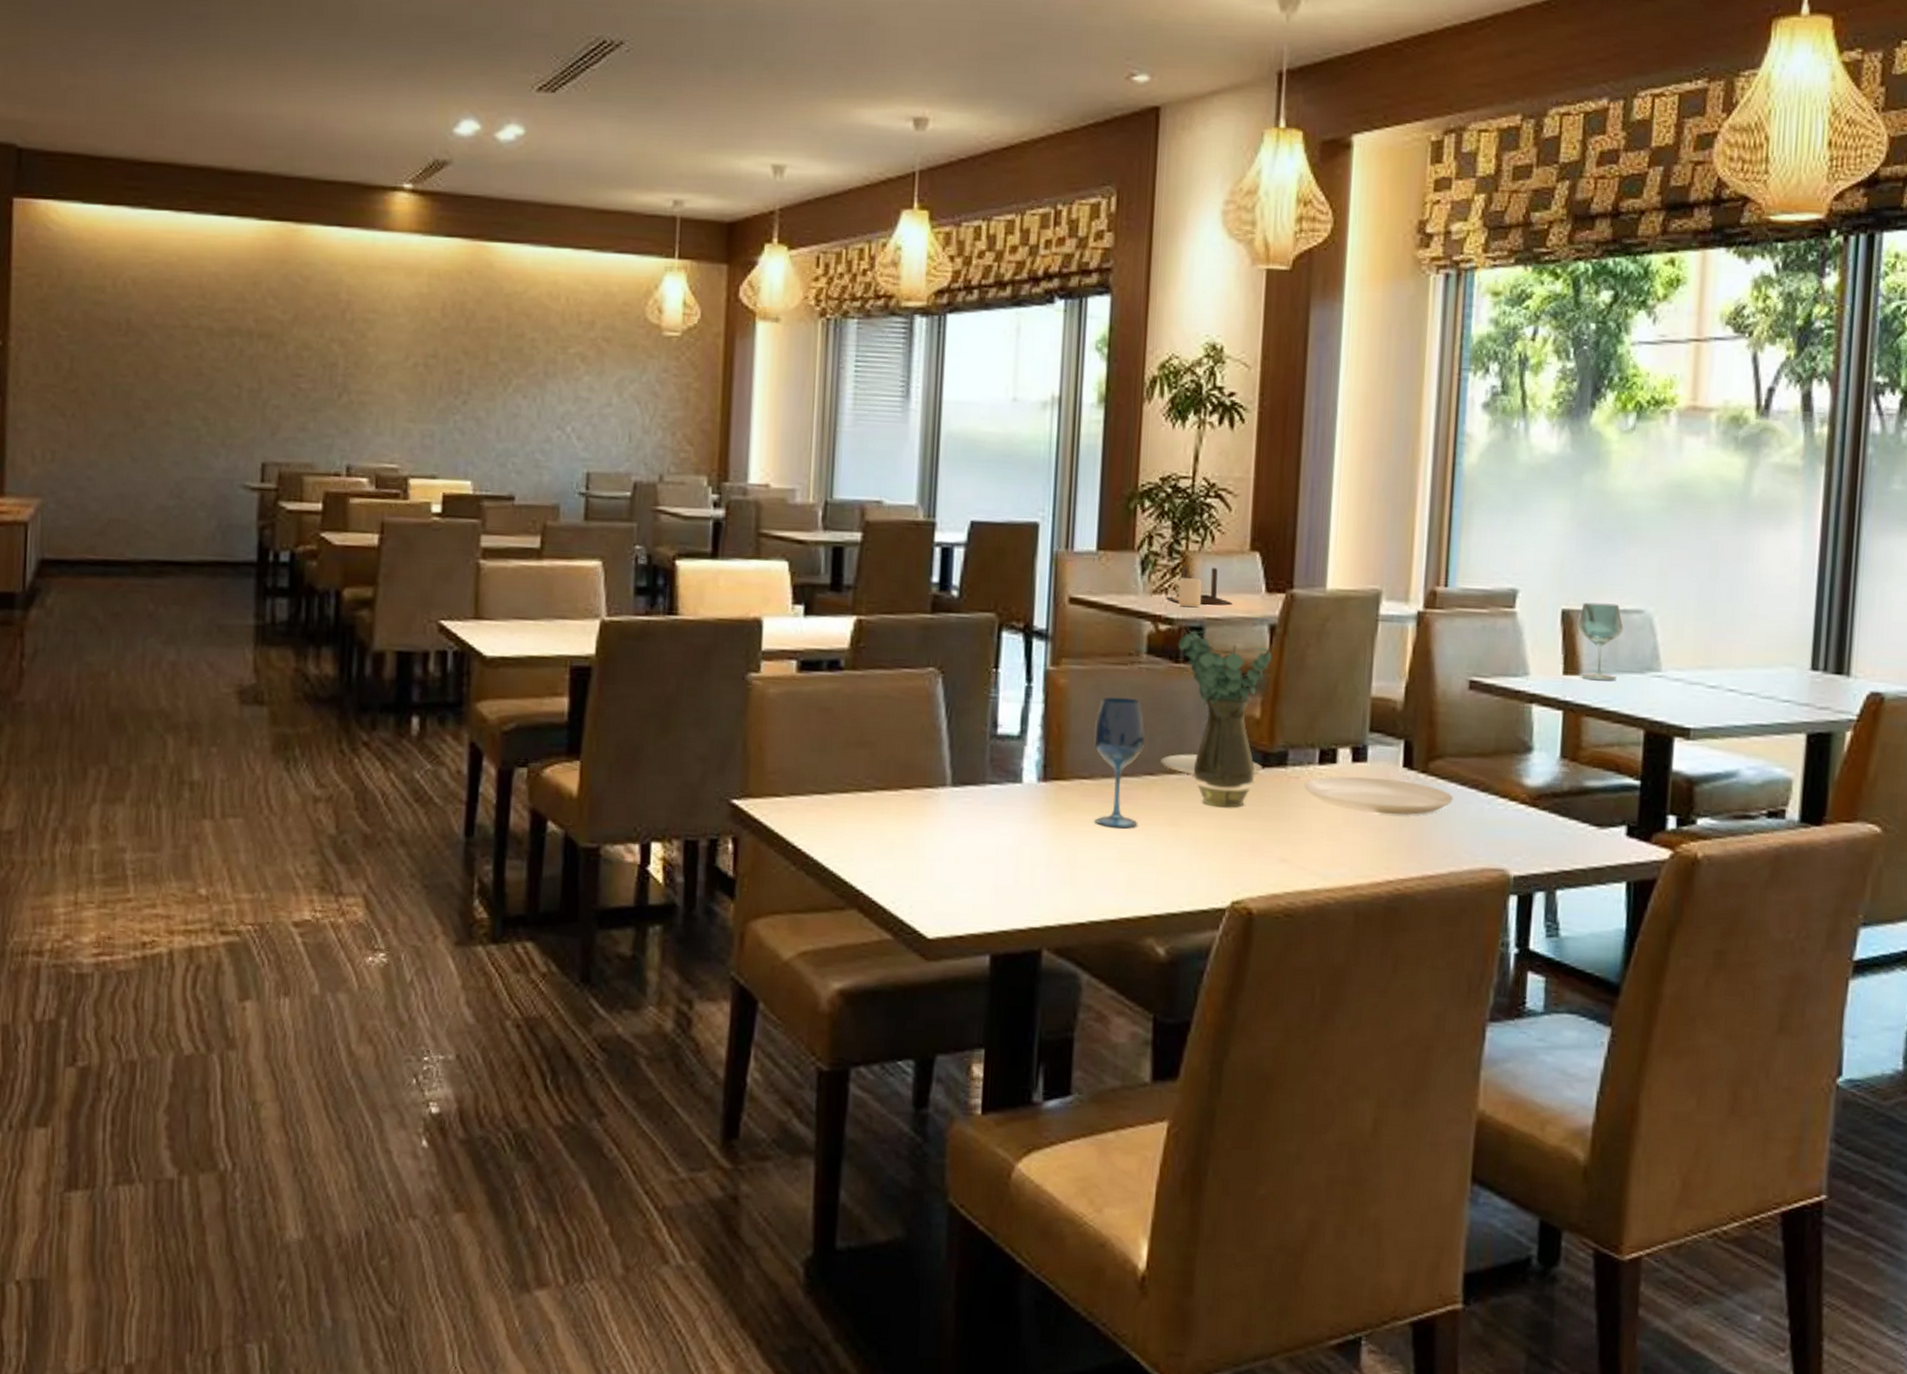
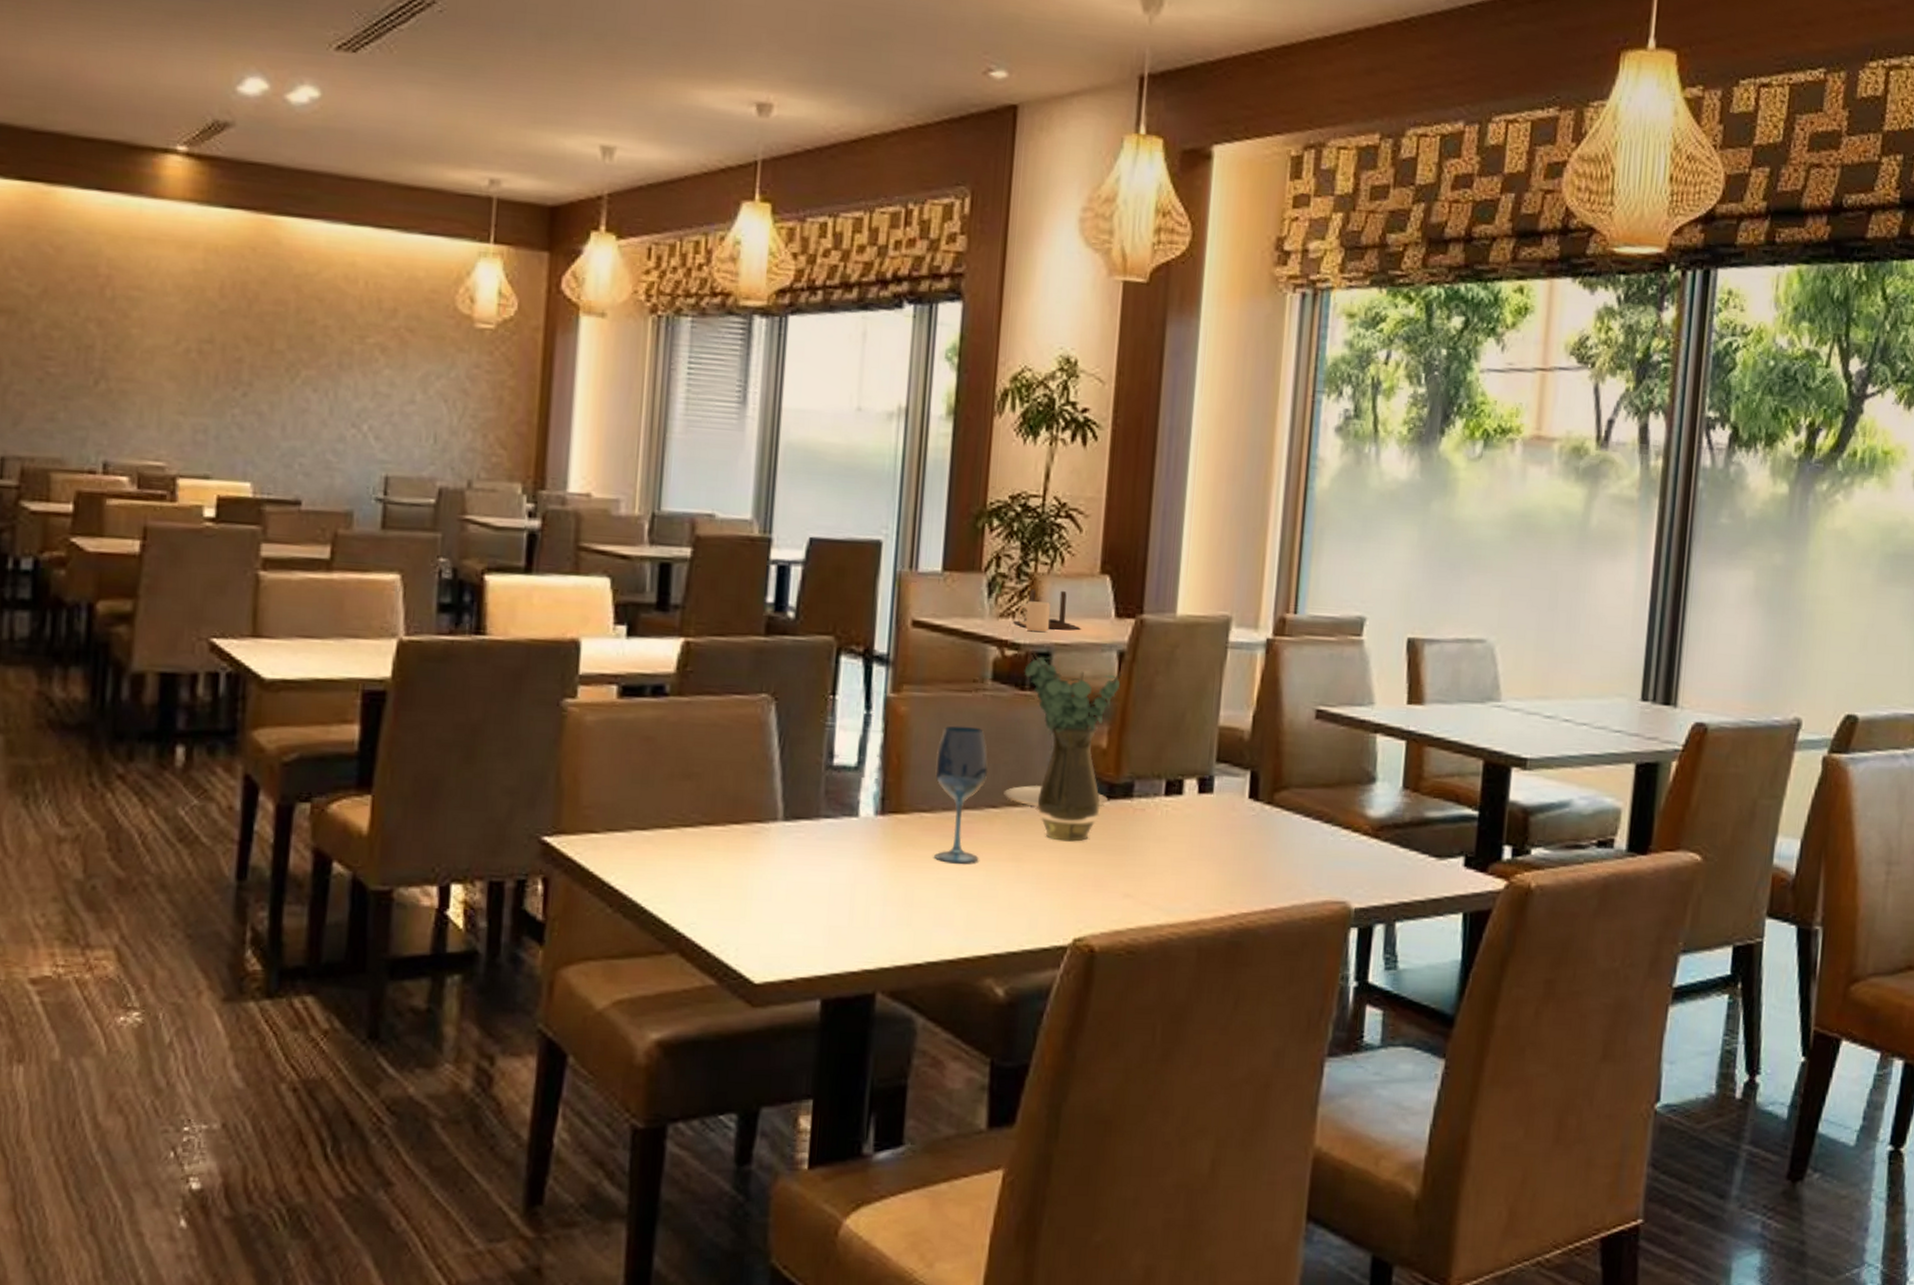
plate: present [1304,776,1453,815] -> none [1150,808,1298,847]
wine glass: present [1577,602,1624,680] -> none [1422,631,1467,710]

